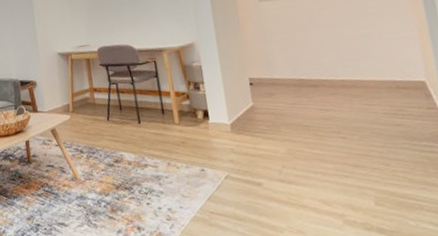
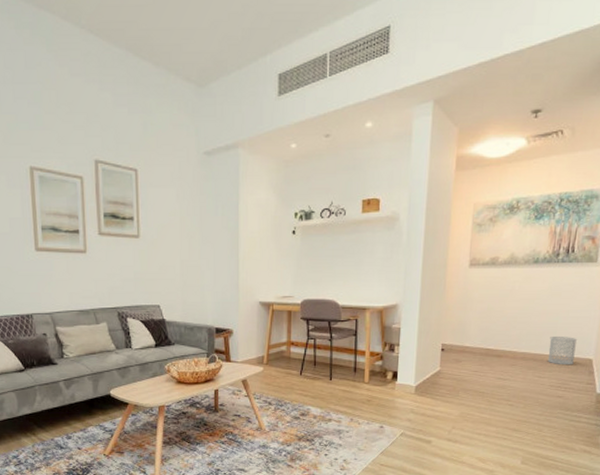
wastebasket: none [367,59,404,90] -> present [547,337,578,365]

